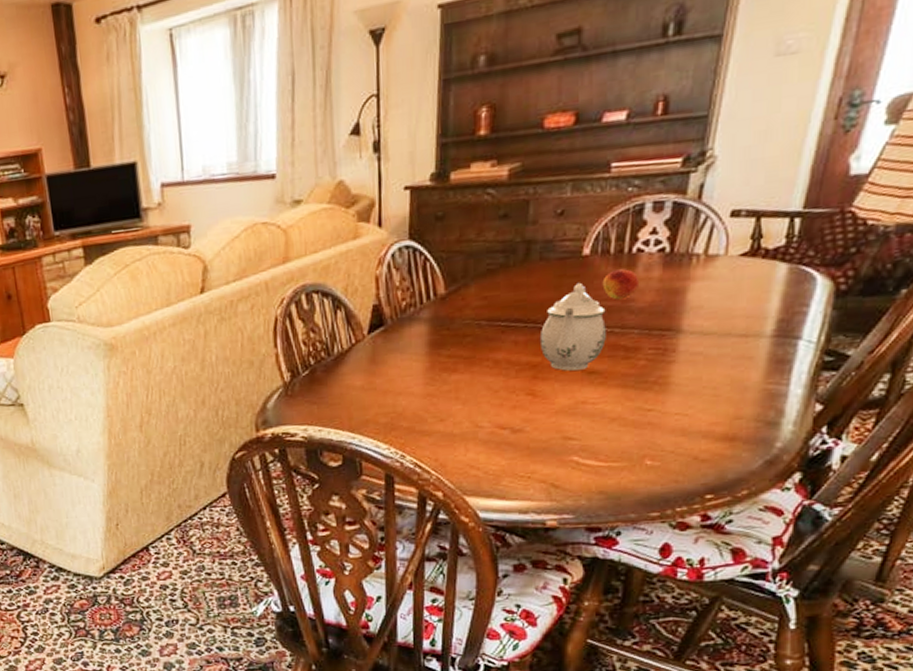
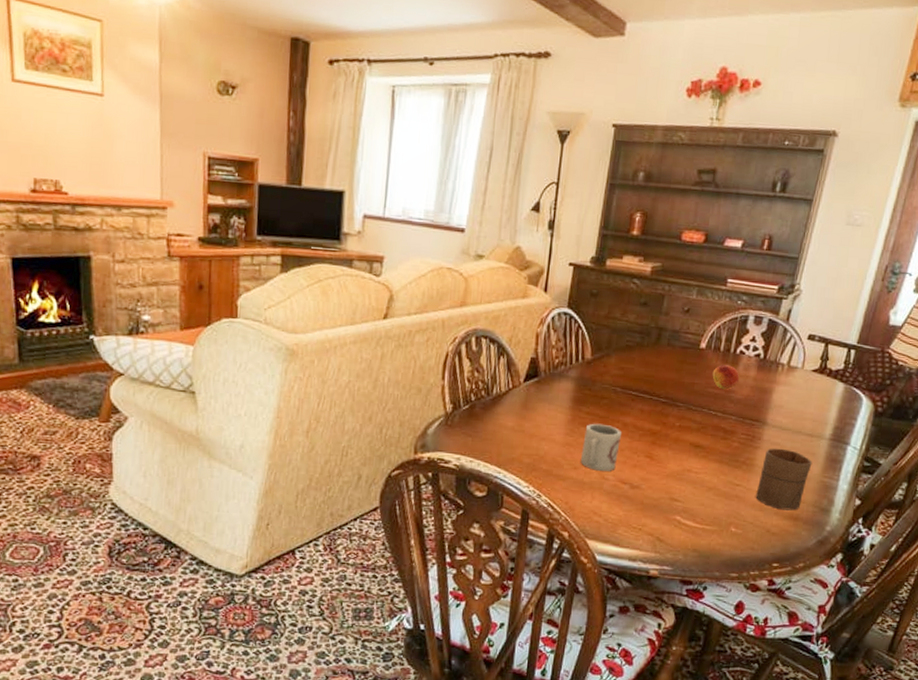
cup: none [446,365,493,420] -> present [580,423,621,471]
teapot: present [539,282,606,371] -> none [660,369,713,443]
cup: none [675,357,750,431] -> present [755,448,812,511]

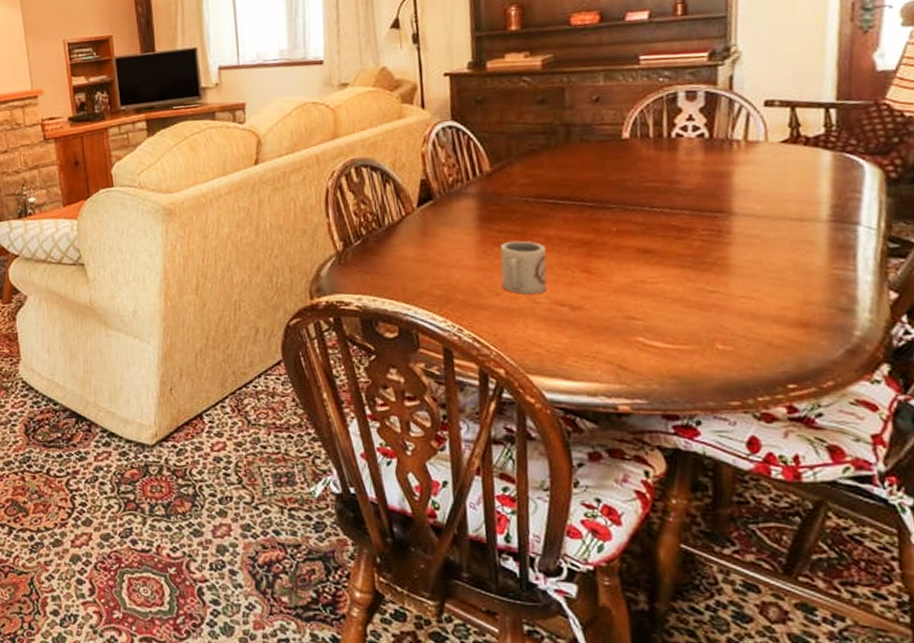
fruit: present [712,365,740,390] -> none [645,152,684,182]
cup: present [755,448,812,511] -> none [740,240,812,316]

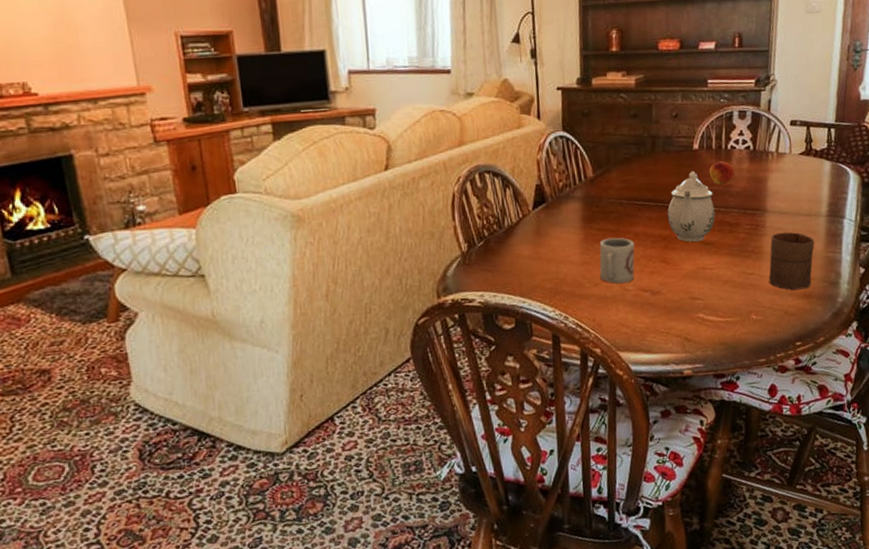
teapot: none [588,163,657,249] -> present [667,170,715,242]
fruit: none [645,152,684,182] -> present [709,161,735,186]
cup: none [740,240,812,316] -> present [769,231,815,290]

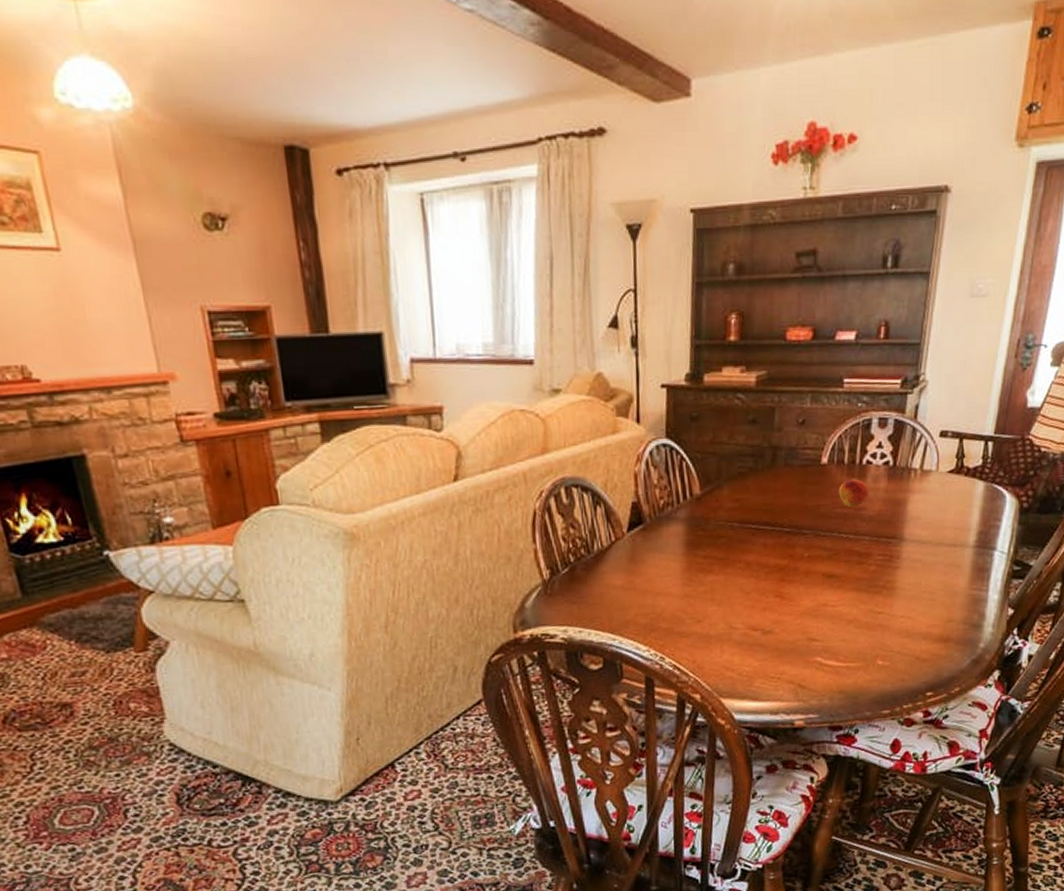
cup: present [599,237,635,284] -> none [703,566,745,621]
teapot: present [667,170,715,242] -> none [785,489,842,574]
cup: present [769,231,815,290] -> none [900,564,958,633]

